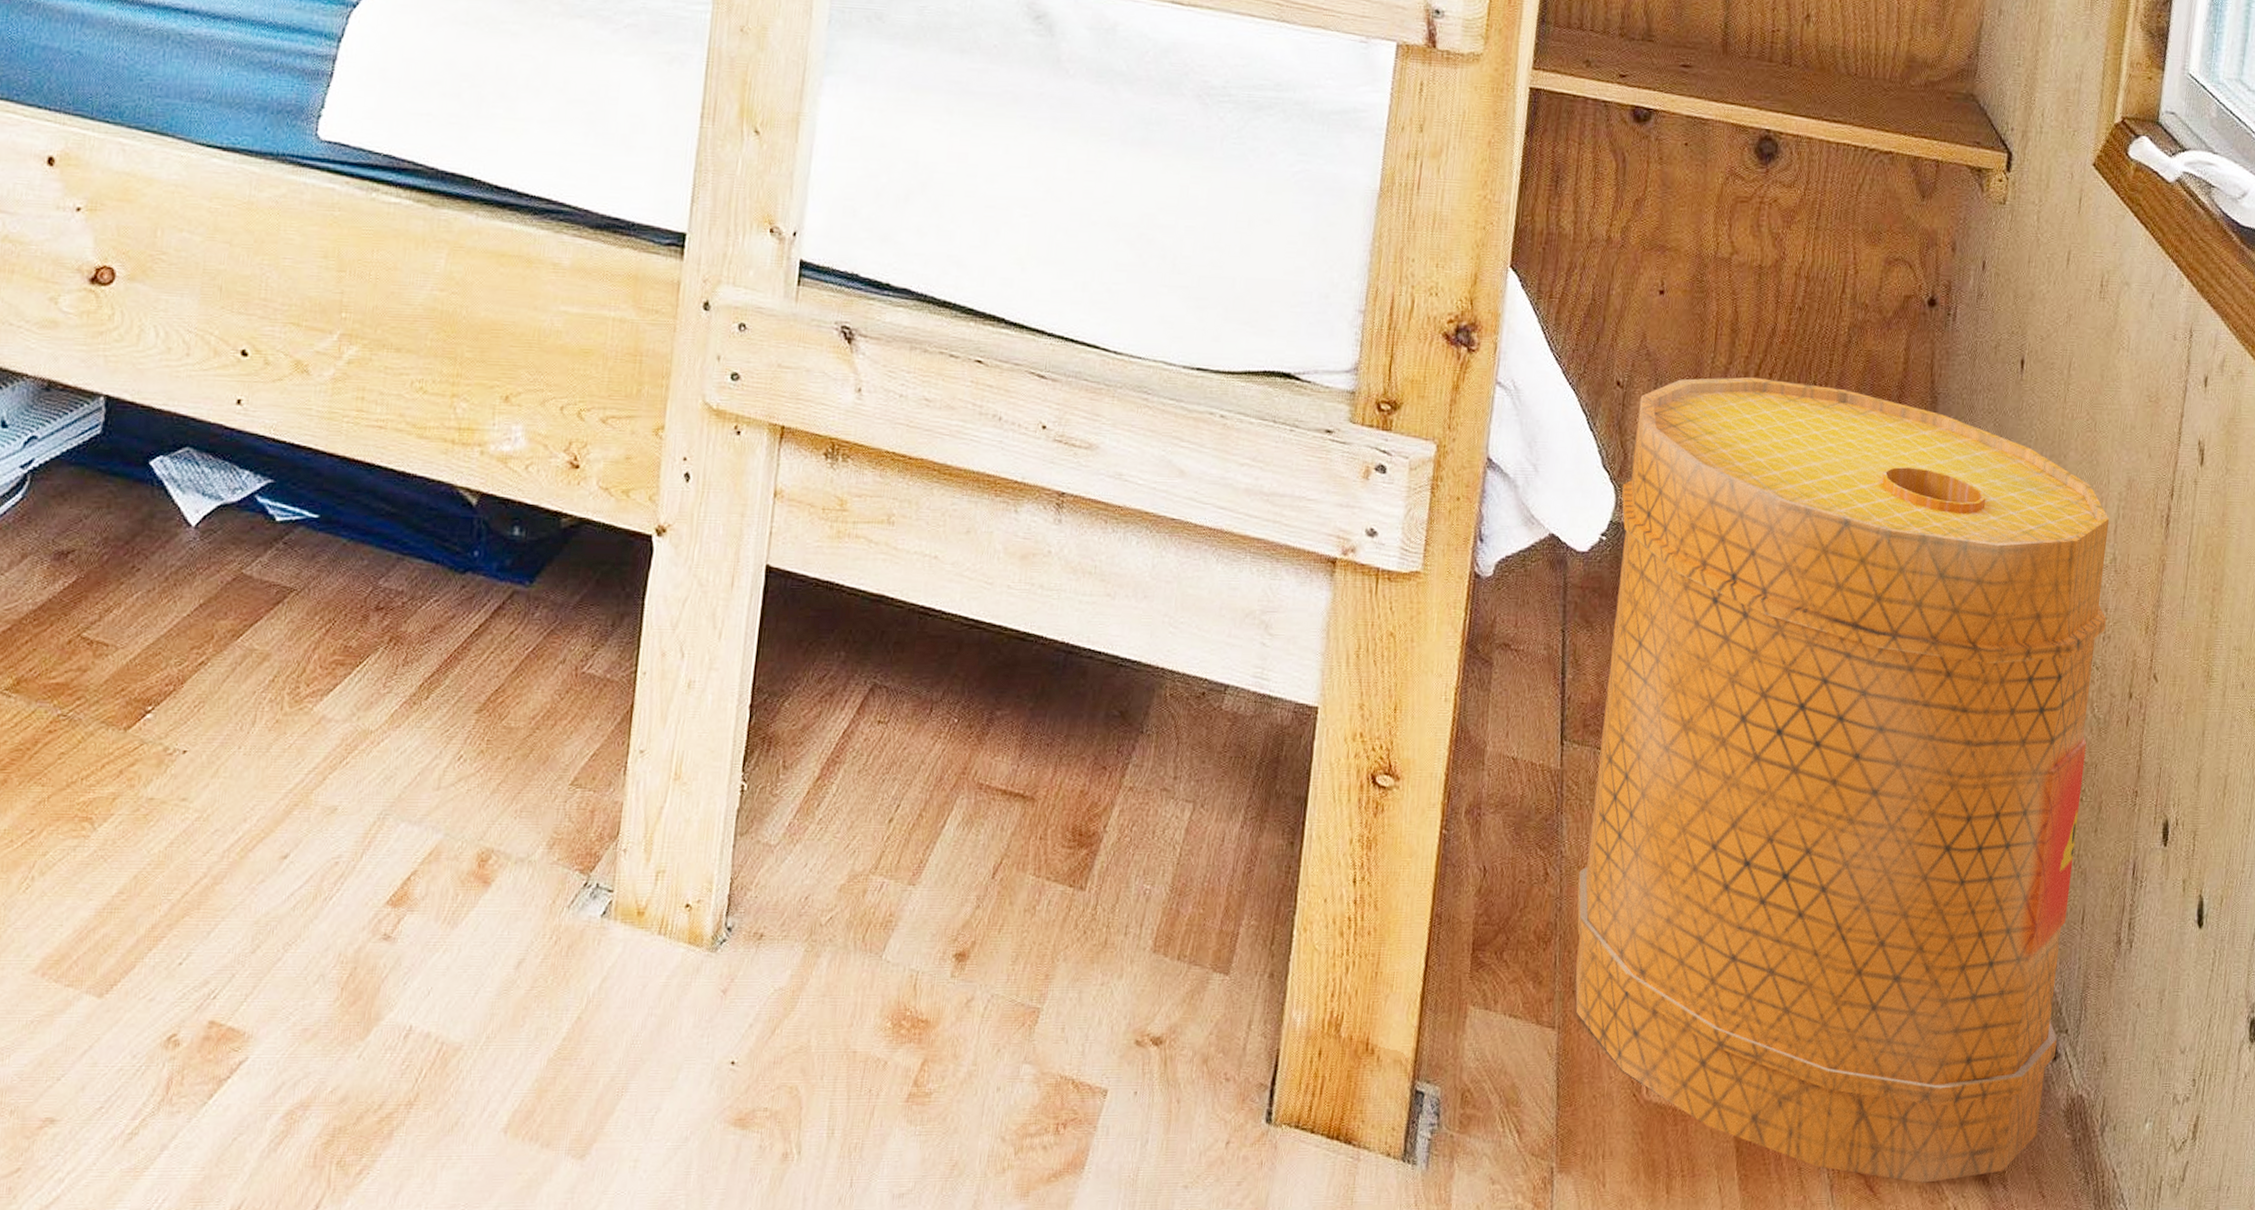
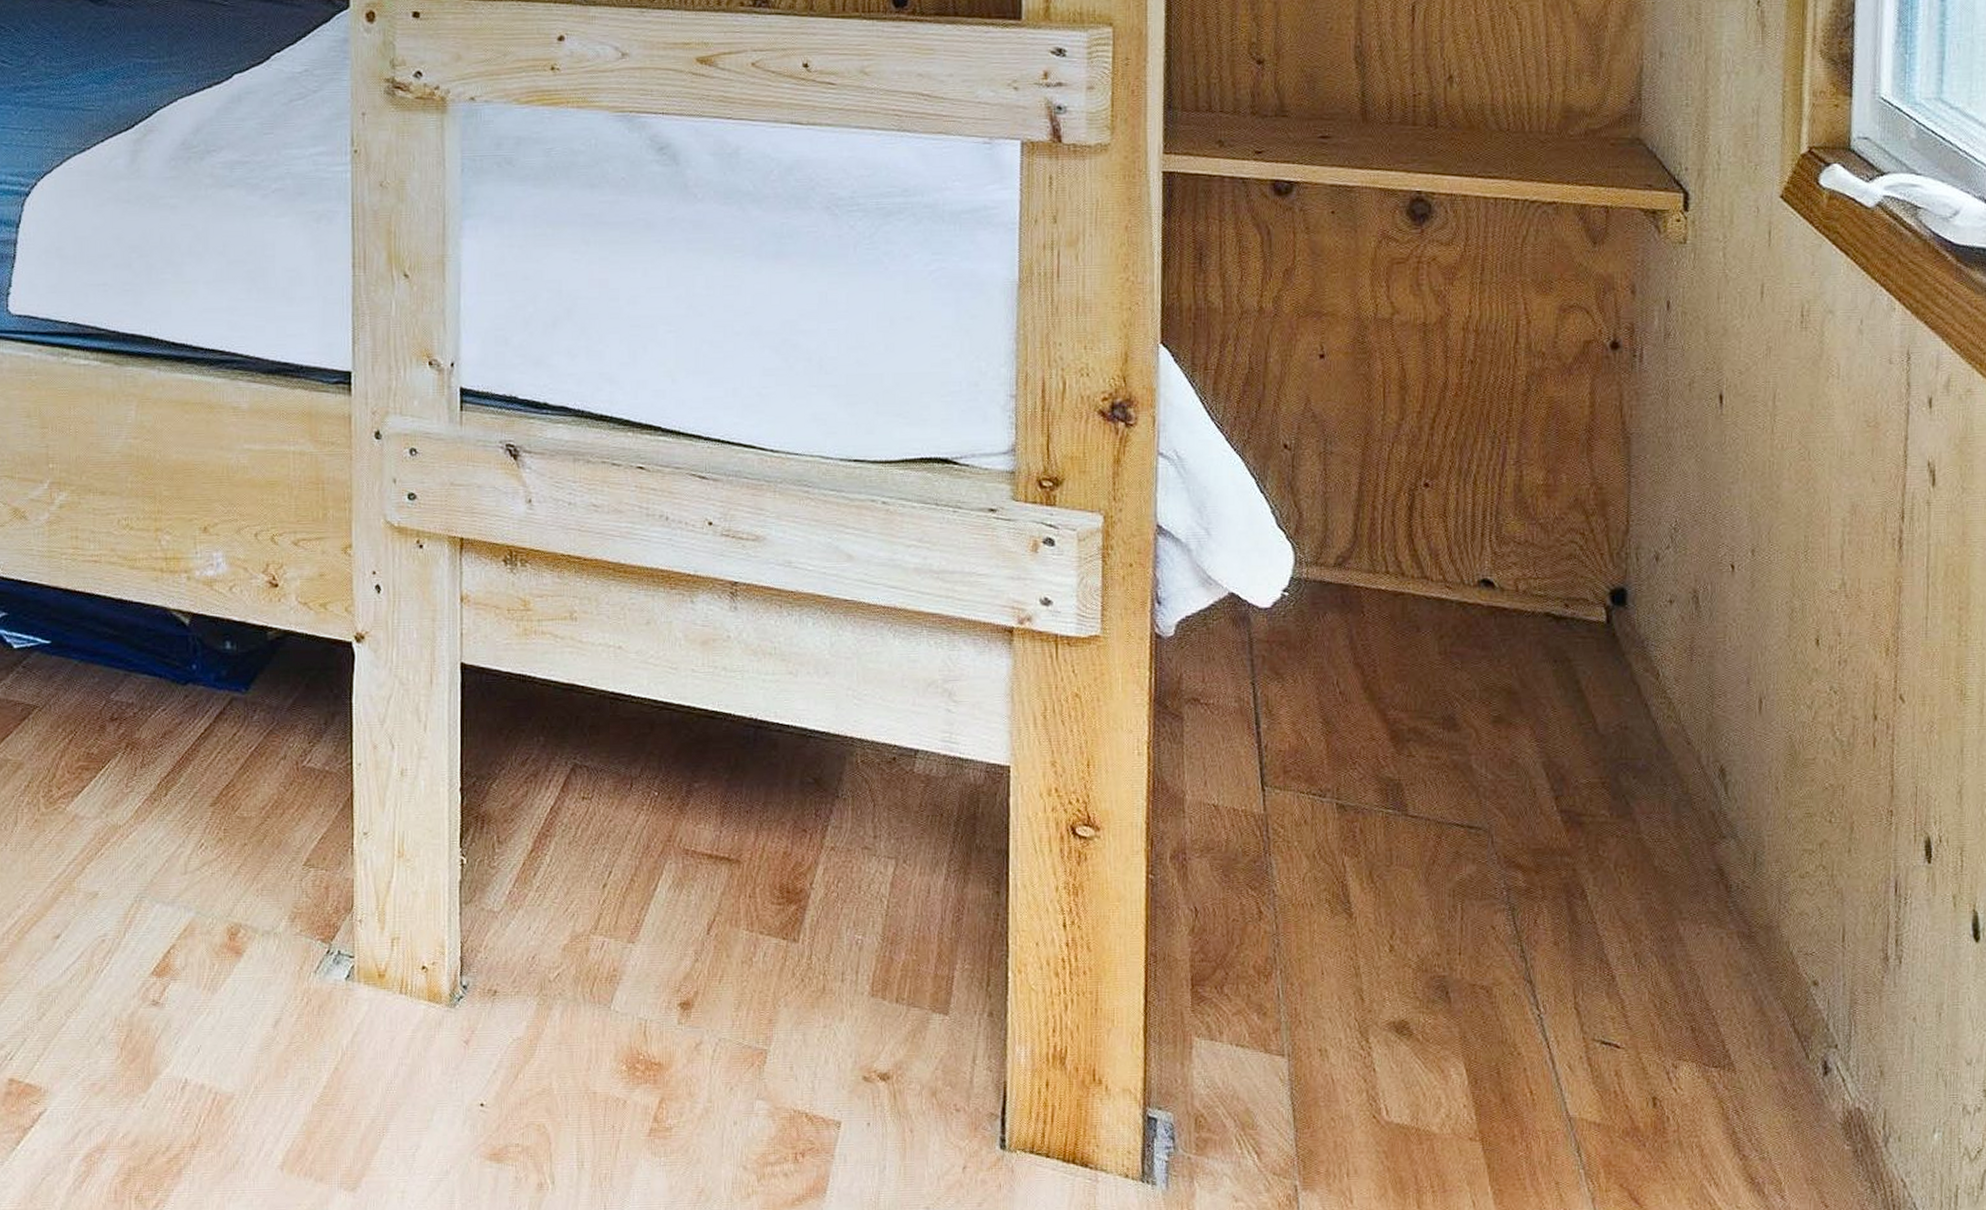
basket: present [1575,377,2110,1183] -> none [1294,430,1840,1195]

